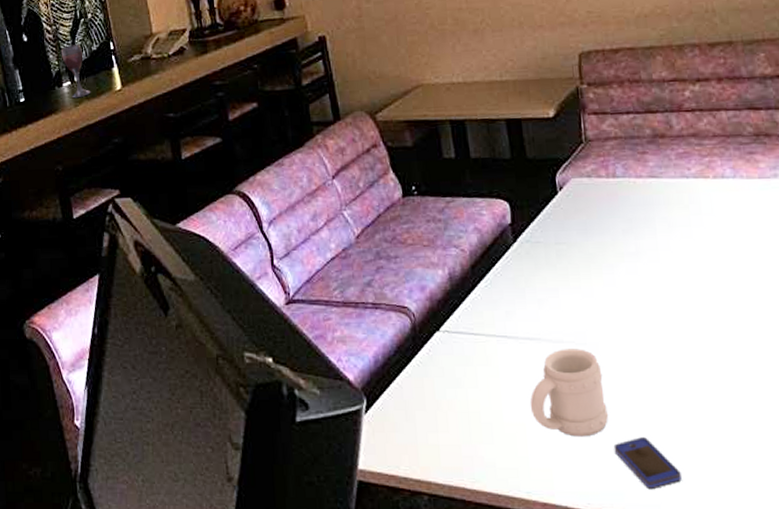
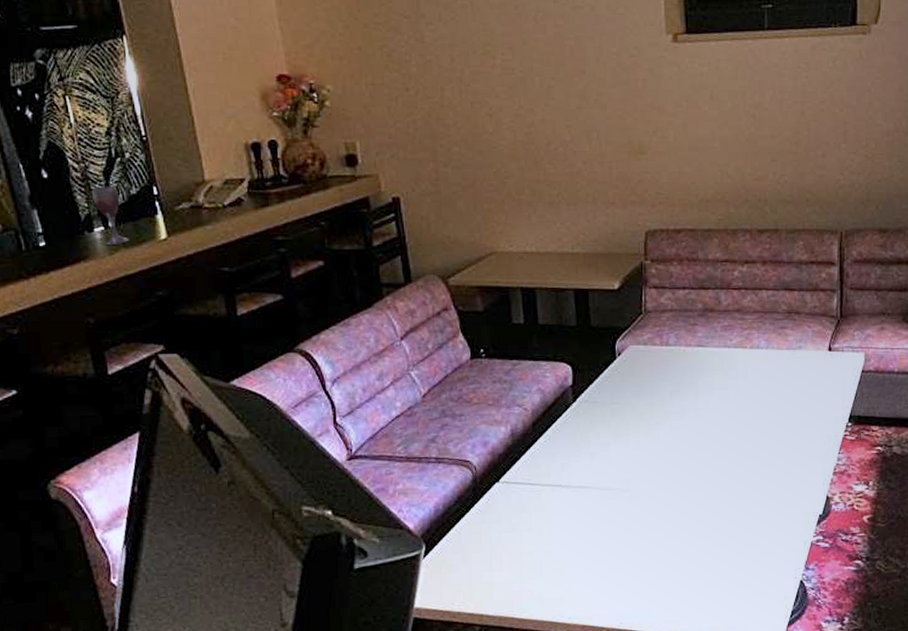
beer mug: present [530,349,608,437] -> none [577,494,644,569]
mobile phone: present [613,437,682,488] -> none [646,566,699,608]

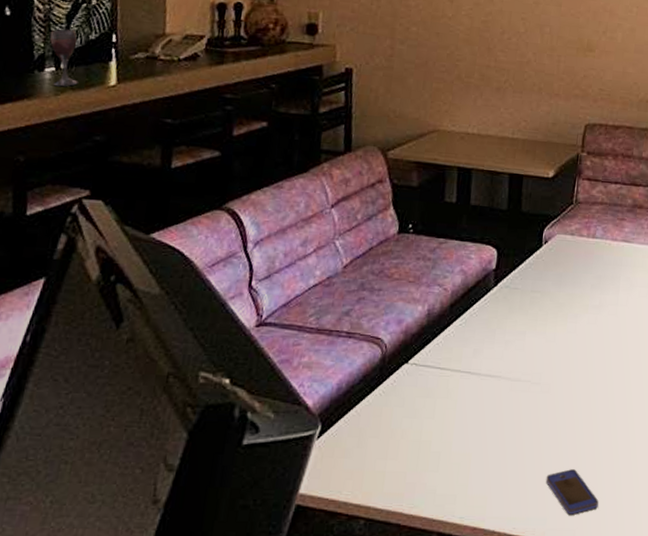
mobile phone: none [646,566,699,608] -> present [545,469,599,515]

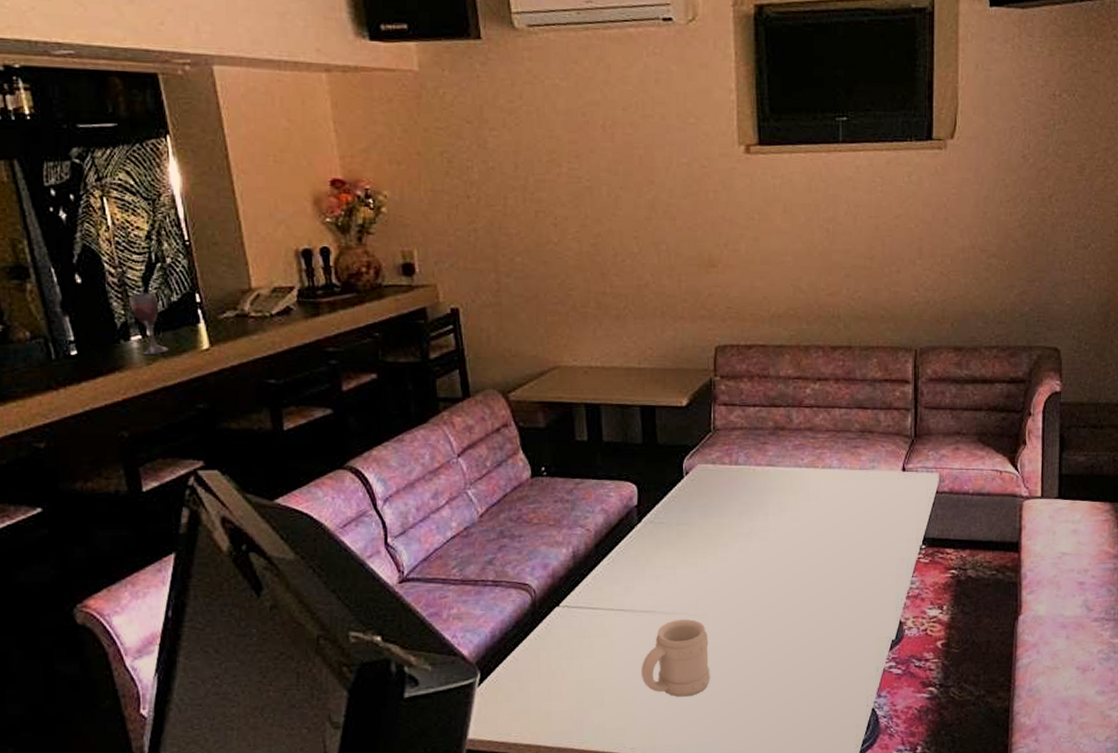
beer mug: none [479,387,549,468] -> present [641,619,710,697]
mobile phone: present [545,469,599,515] -> none [712,694,768,737]

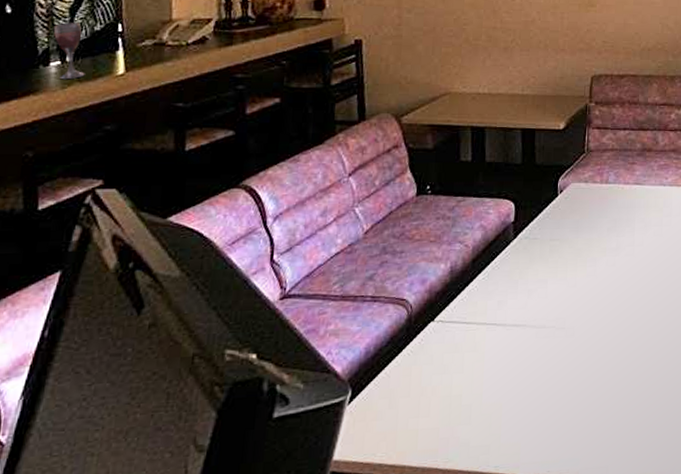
beer mug: present [641,619,710,697] -> none [508,333,575,412]

